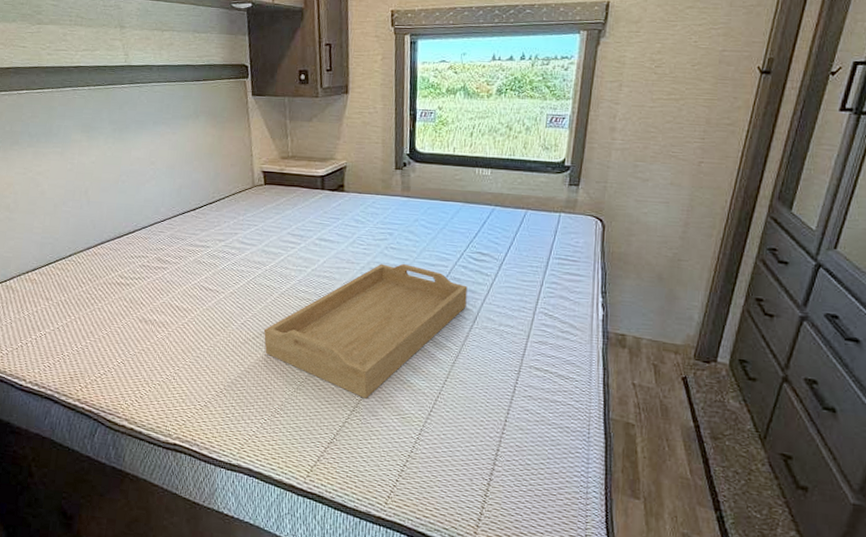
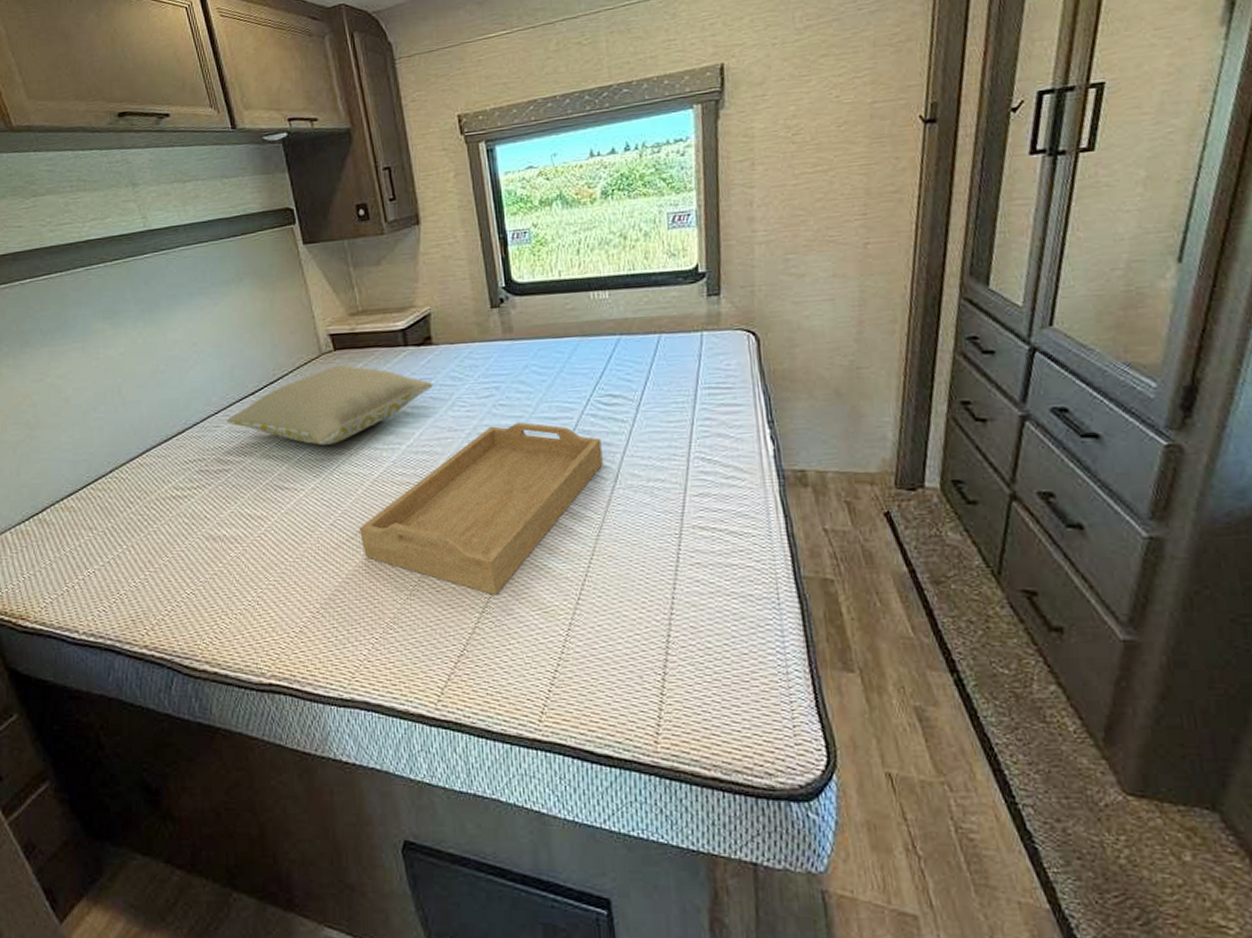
pillow: none [169,196,340,260] -> present [226,365,433,445]

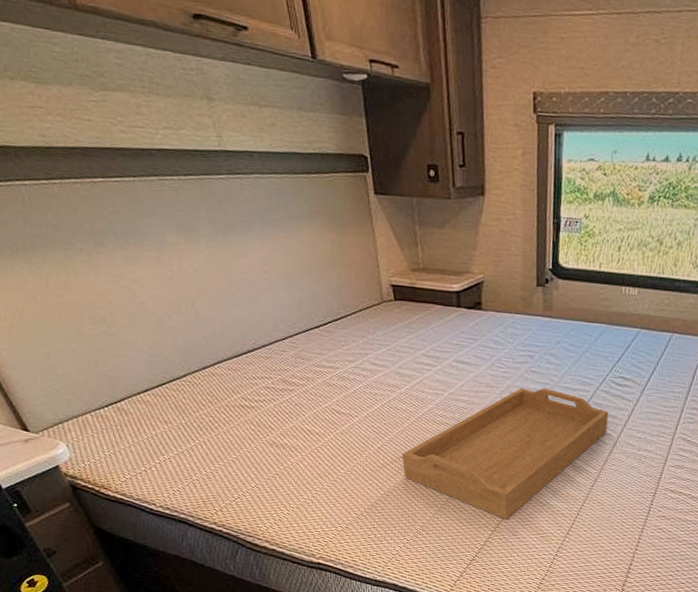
pillow: present [226,365,433,445] -> none [292,314,478,383]

